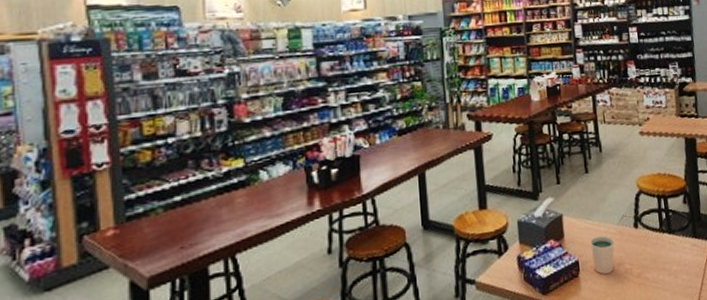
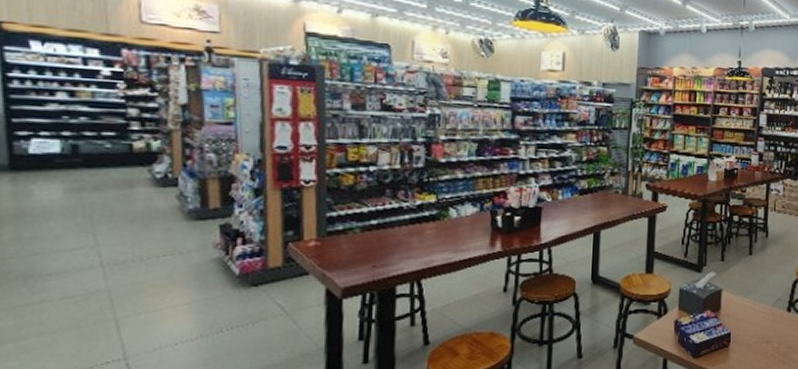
cup: present [590,236,615,275] -> none [743,314,767,349]

